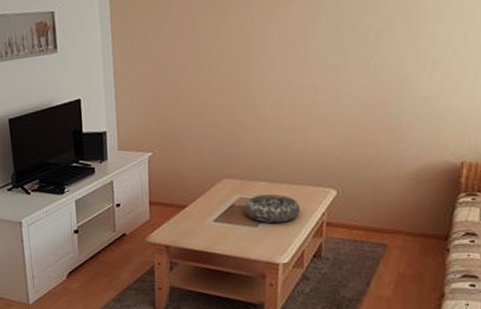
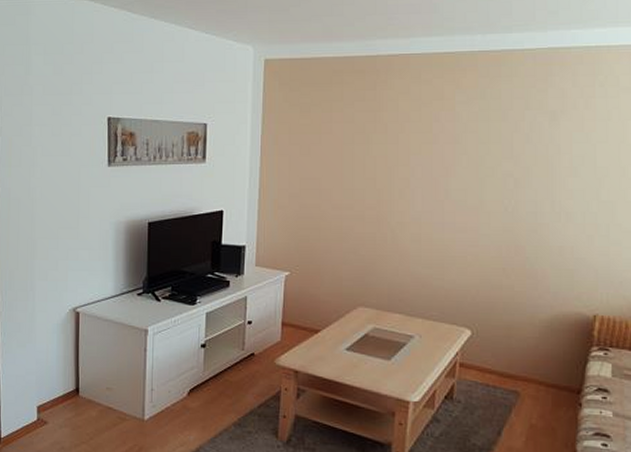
decorative bowl: present [244,194,301,224] -> none [377,327,435,359]

